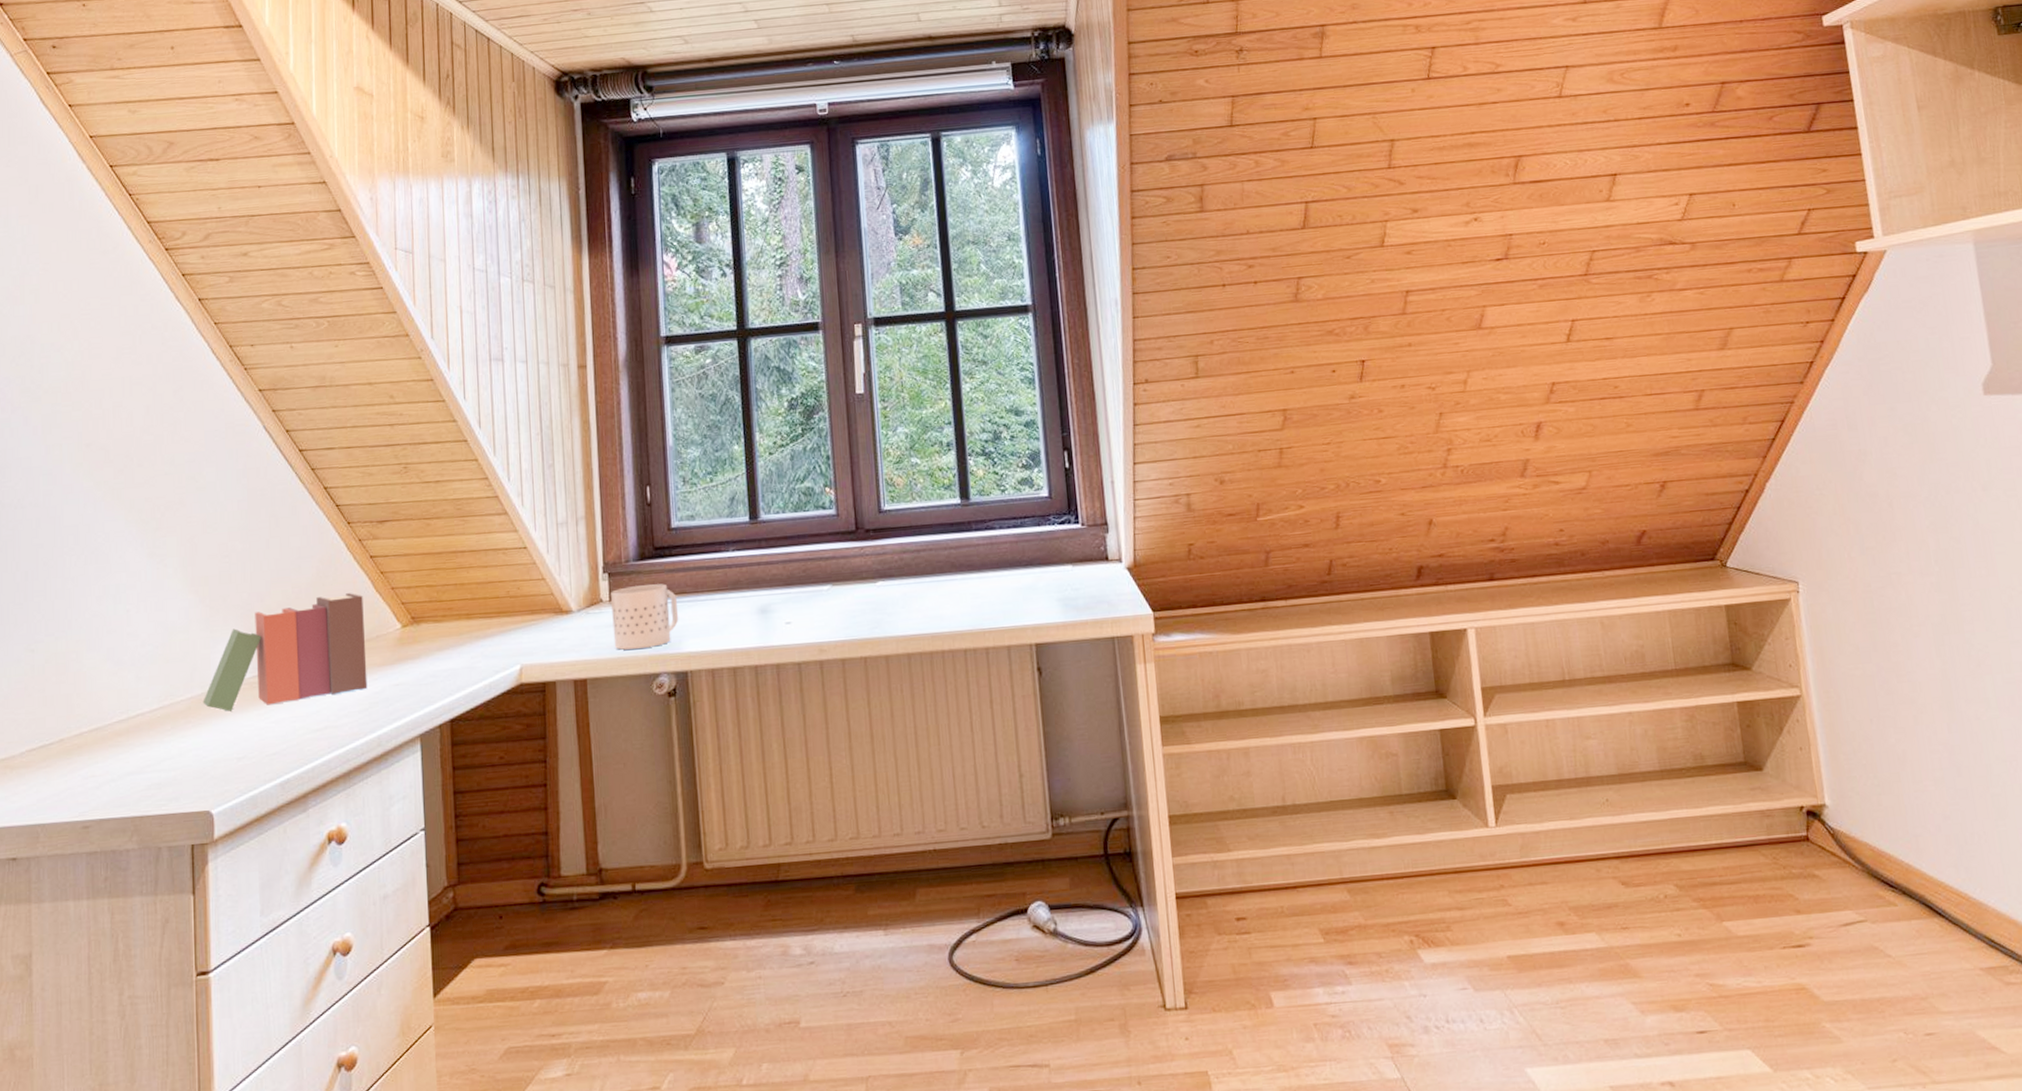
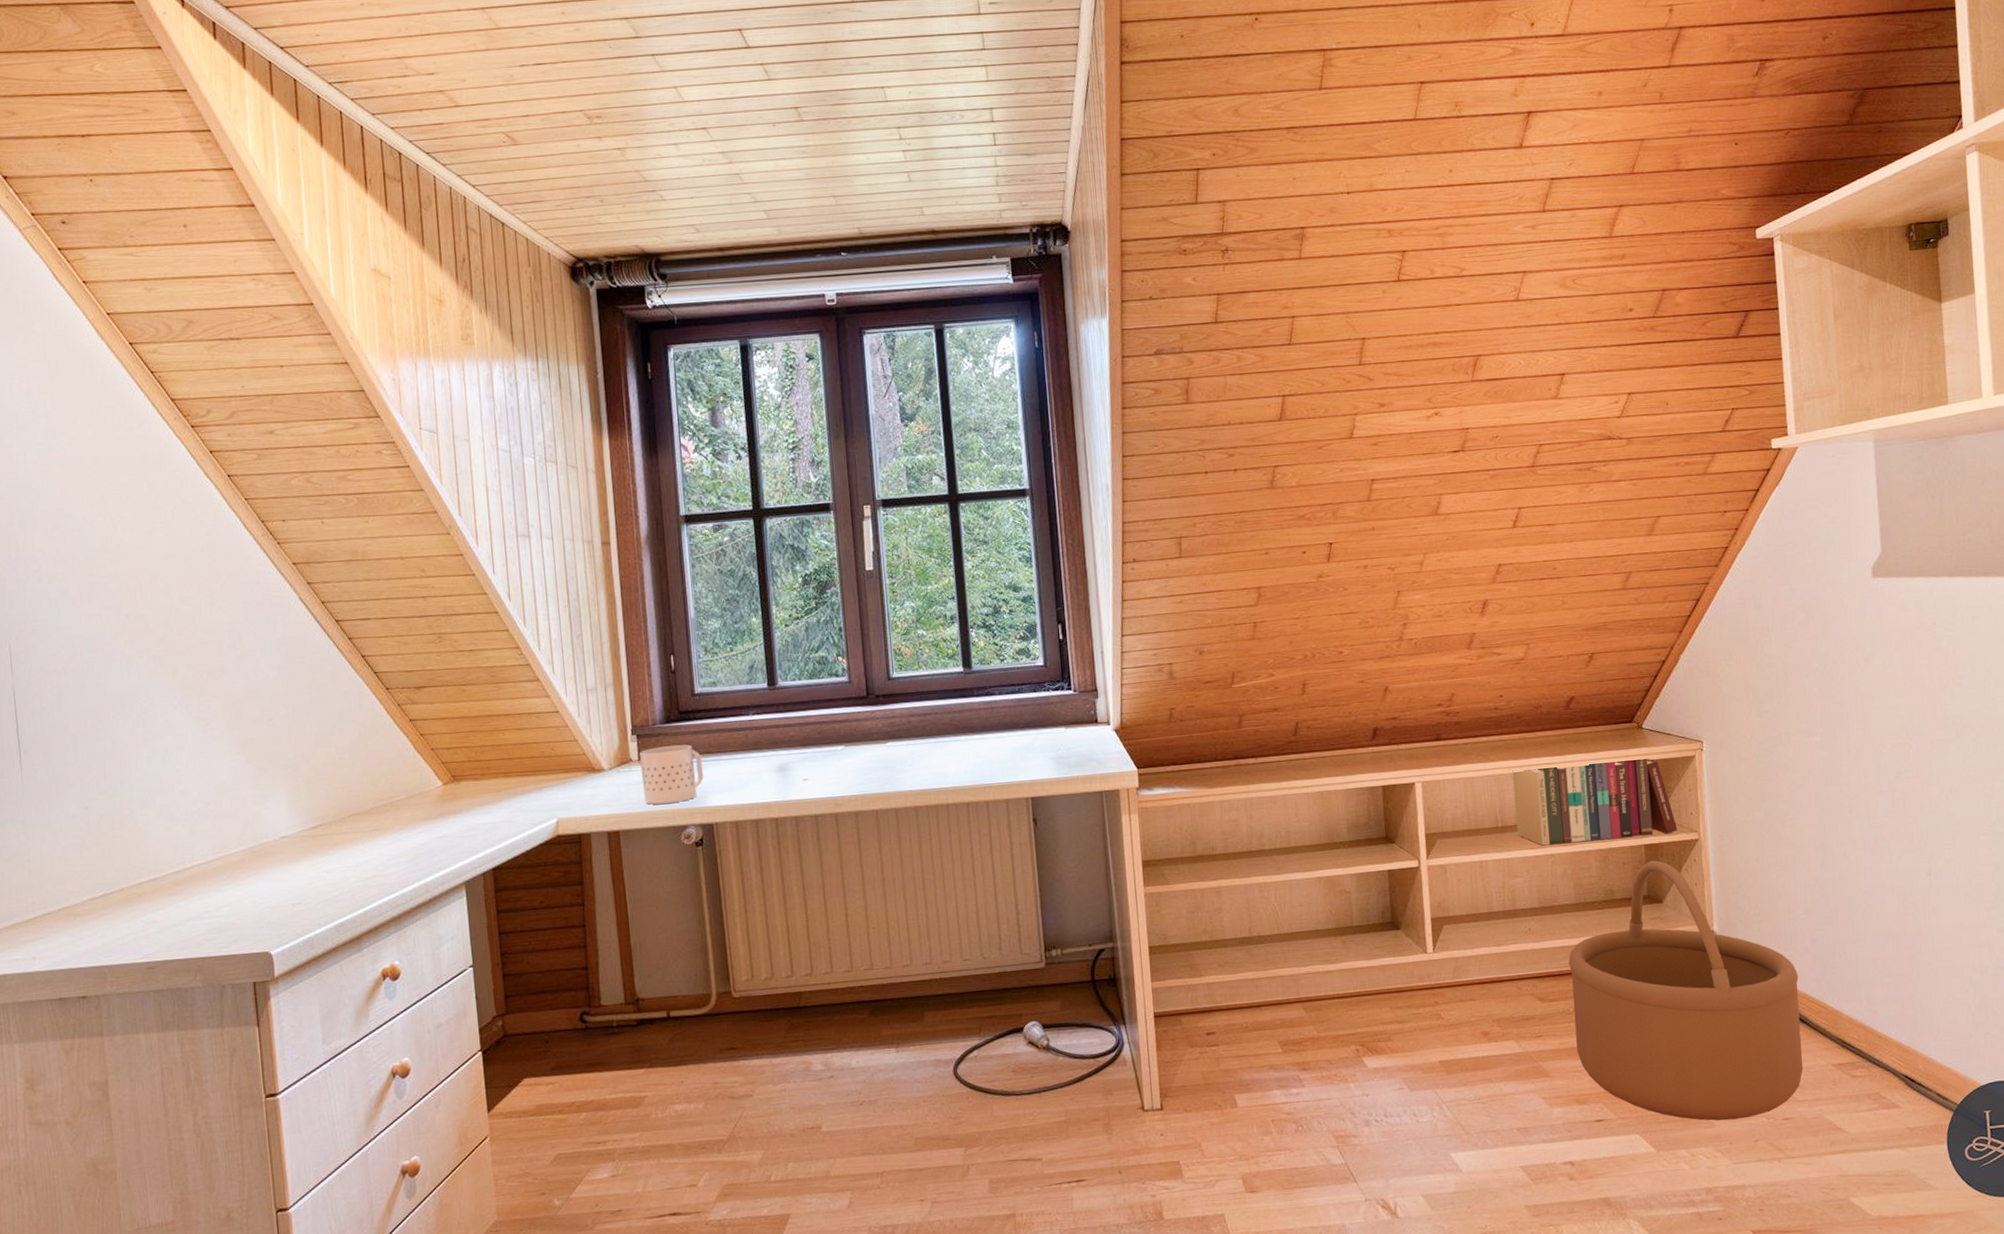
books: present [203,593,368,712] -> none [256,753,413,862]
books: none [1578,602,1775,703] -> present [1512,759,1677,846]
basket: none [1655,720,1945,1035] -> present [1568,860,1803,1121]

